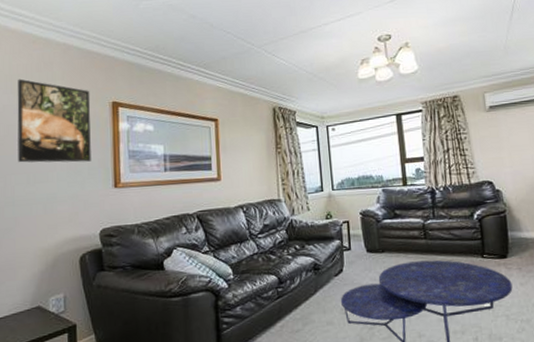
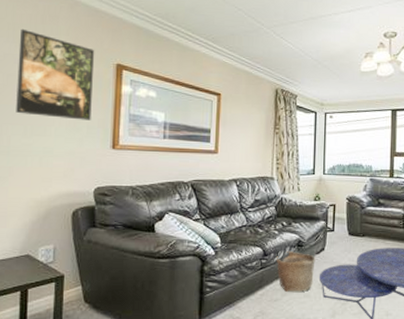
basket: none [292,276,335,321] -> present [275,251,316,292]

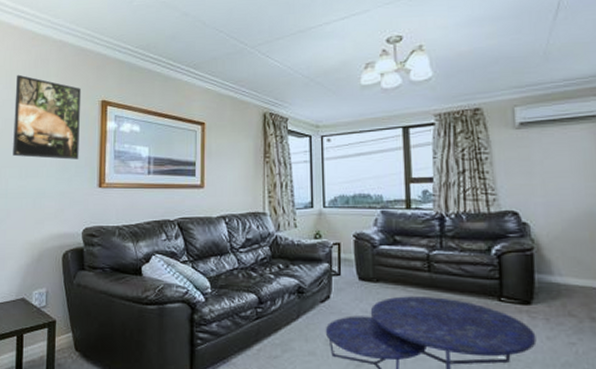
basket: present [275,251,316,292] -> none [273,299,320,347]

